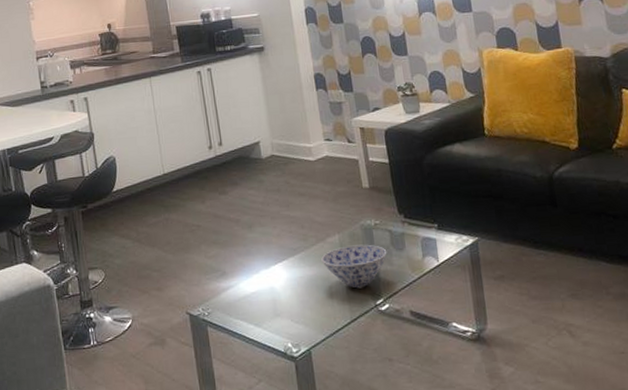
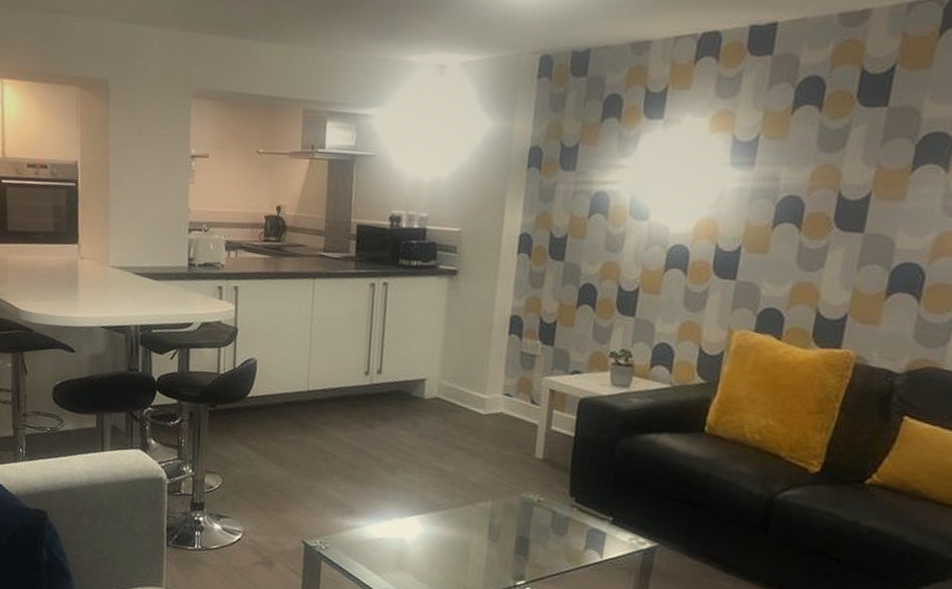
bowl: present [321,244,387,289] -> none [465,515,544,564]

